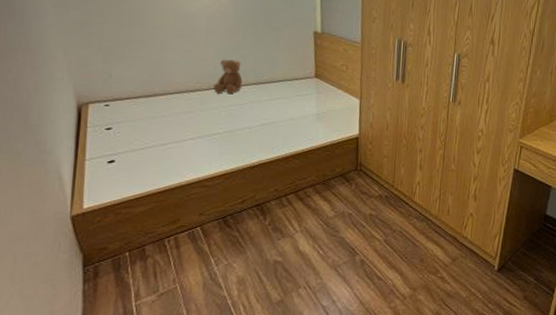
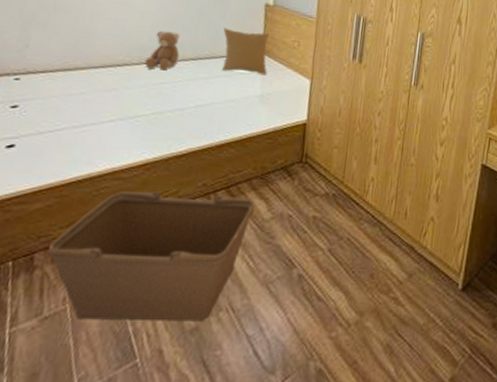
bicycle basket: none [156,196,320,296] -> present [48,191,255,322]
pillow: none [279,54,321,97] -> present [222,27,269,76]

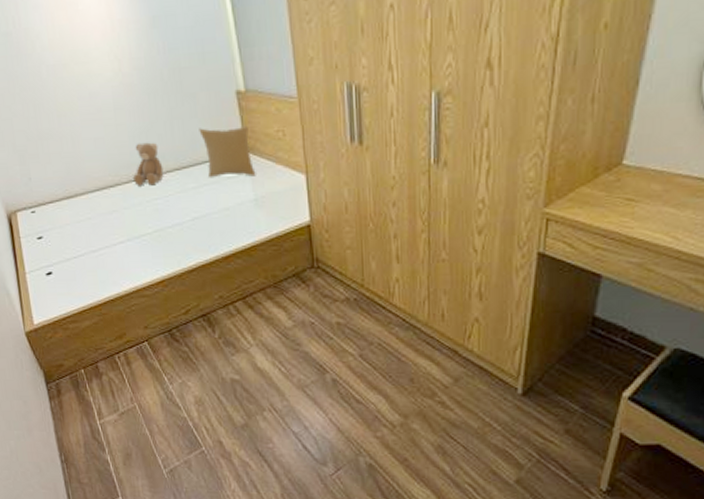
bicycle basket: present [48,191,255,322] -> none [107,306,275,419]

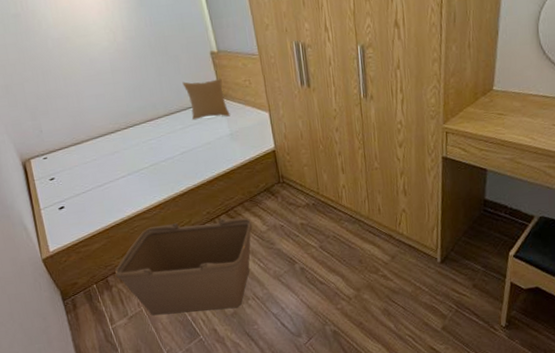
bicycle basket: none [107,306,275,419] -> present [115,218,253,316]
teddy bear: present [133,142,164,186] -> none [130,95,156,131]

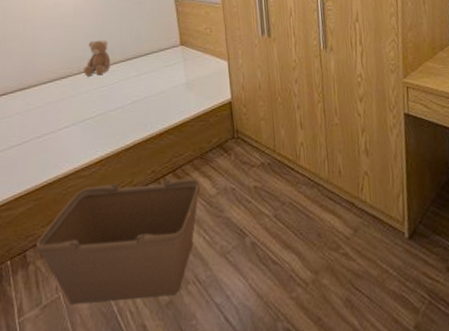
teddy bear: none [130,95,156,131] -> present [84,40,111,77]
pillow: present [182,77,230,121] -> none [143,25,188,68]

